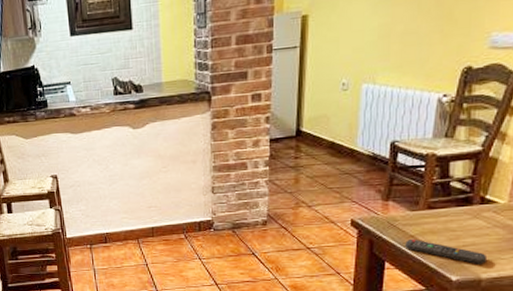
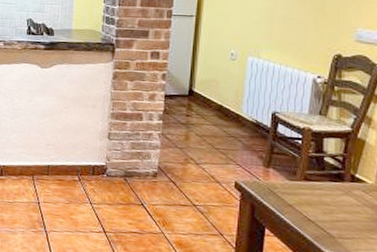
remote control: present [405,238,486,264] -> none [284,207,357,242]

